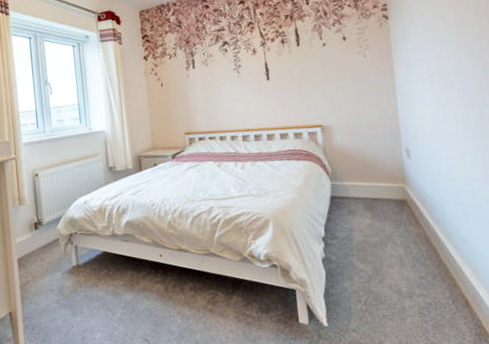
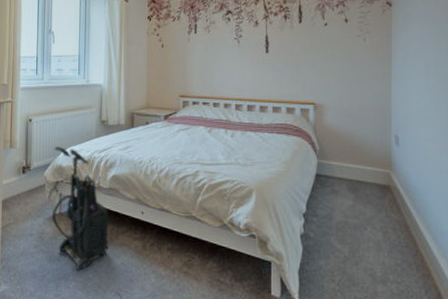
vacuum cleaner: none [64,198,131,322] -> present [52,147,109,271]

